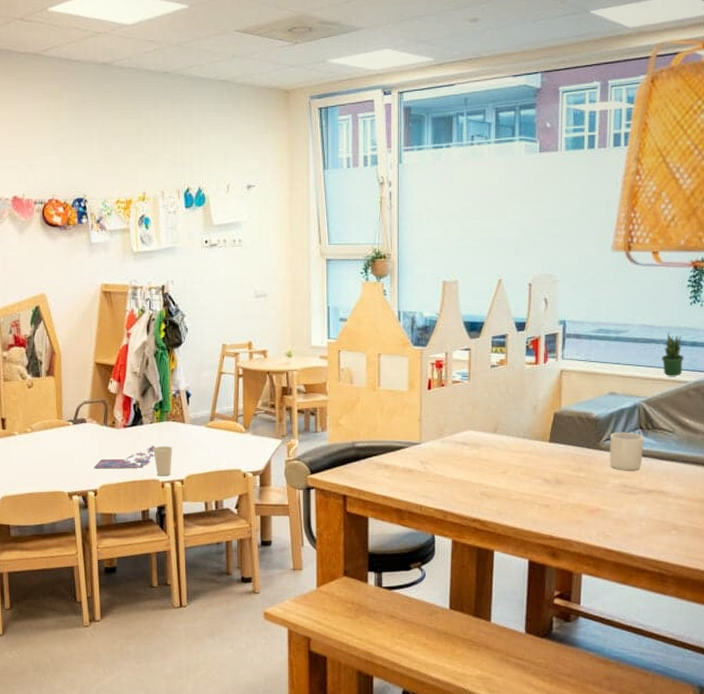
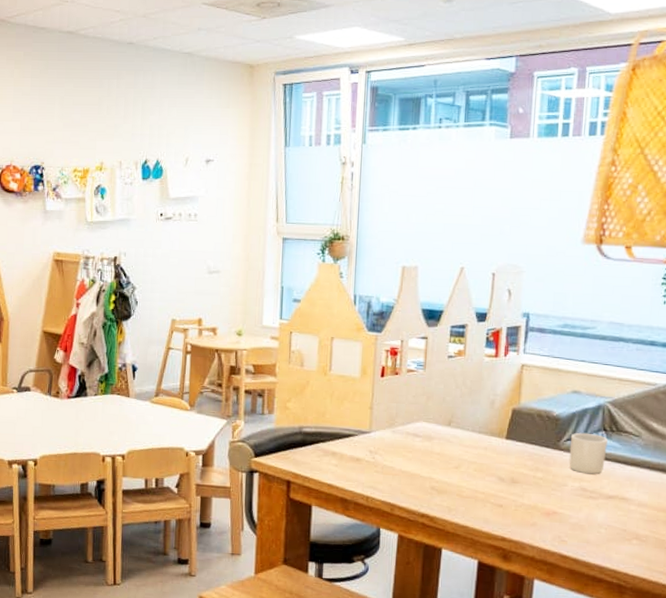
puzzle: present [94,446,155,469] -> none [35,418,98,440]
cup: present [153,446,172,477] -> none [95,419,115,451]
planter: present [661,333,684,377] -> none [630,332,654,379]

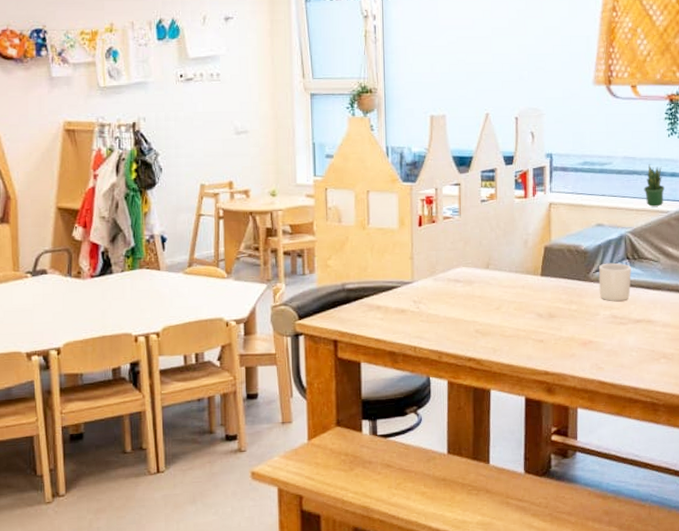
planter: none [630,332,654,379] -> present [644,164,665,208]

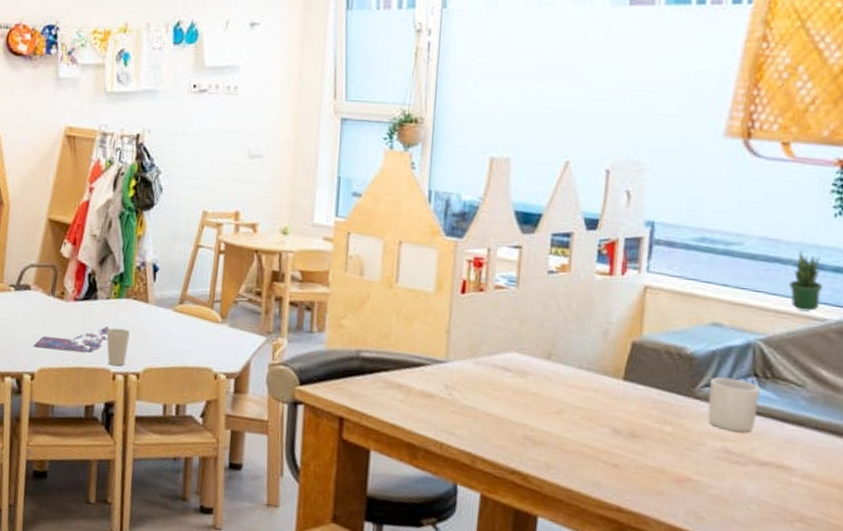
puzzle: none [57,296,127,325] -> present [34,326,109,353]
cup: none [124,296,146,330] -> present [106,328,130,367]

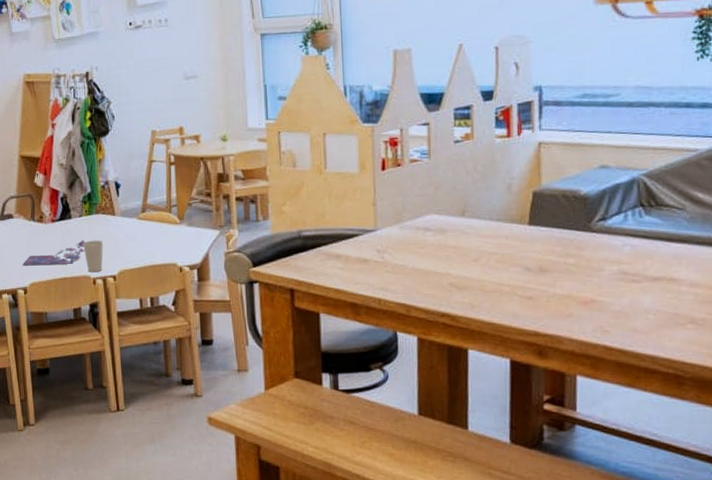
mug: present [707,377,760,433] -> none [602,210,647,256]
planter: present [789,251,823,312] -> none [663,94,692,146]

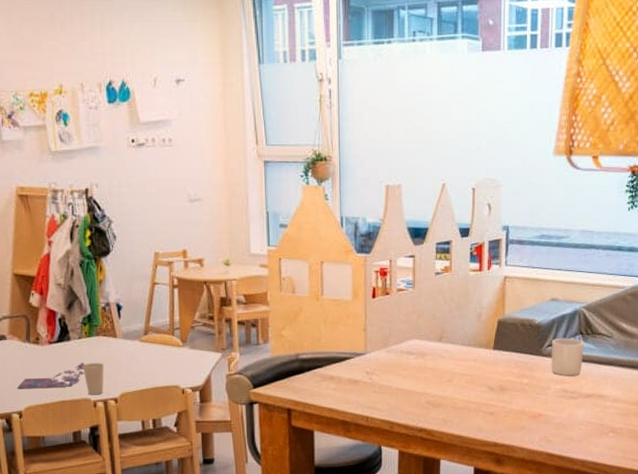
mug: none [602,210,647,256] -> present [551,337,584,376]

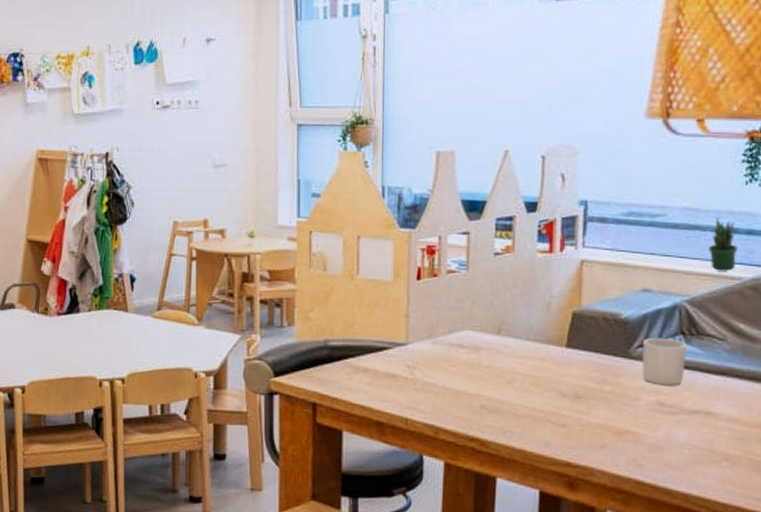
puzzle: present [17,363,85,389] -> none [22,337,93,363]
cup: present [82,362,104,395] -> none [90,337,112,374]
planter: none [600,238,622,283] -> present [708,218,738,272]

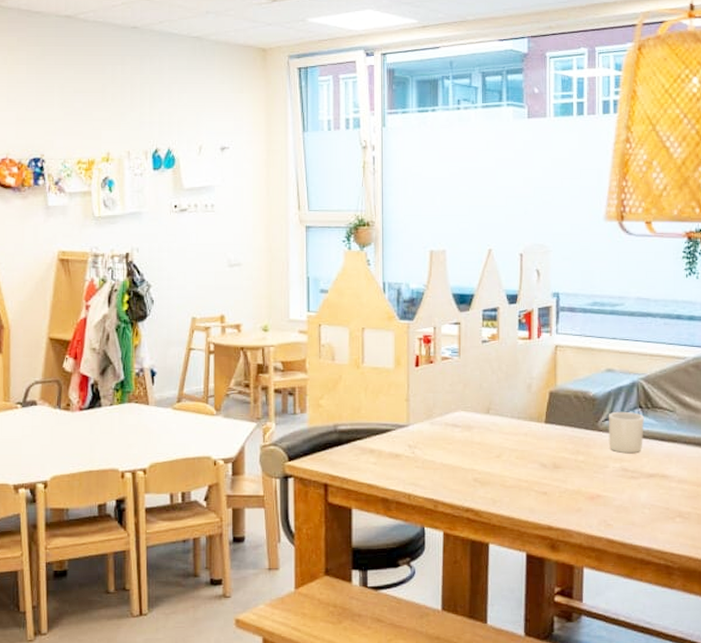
planter: present [708,218,738,272] -> none [658,306,682,353]

